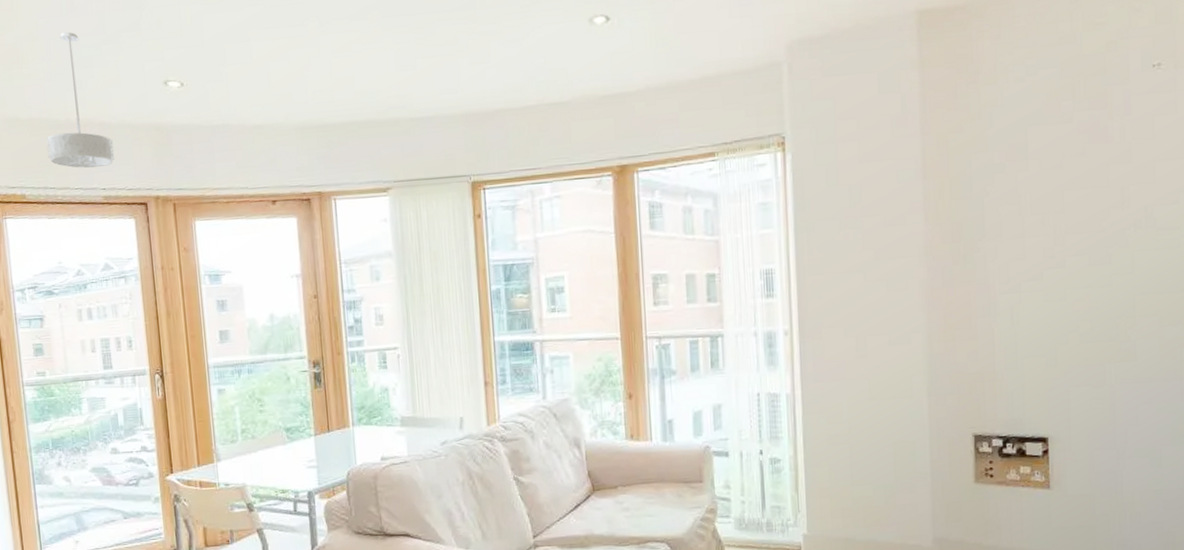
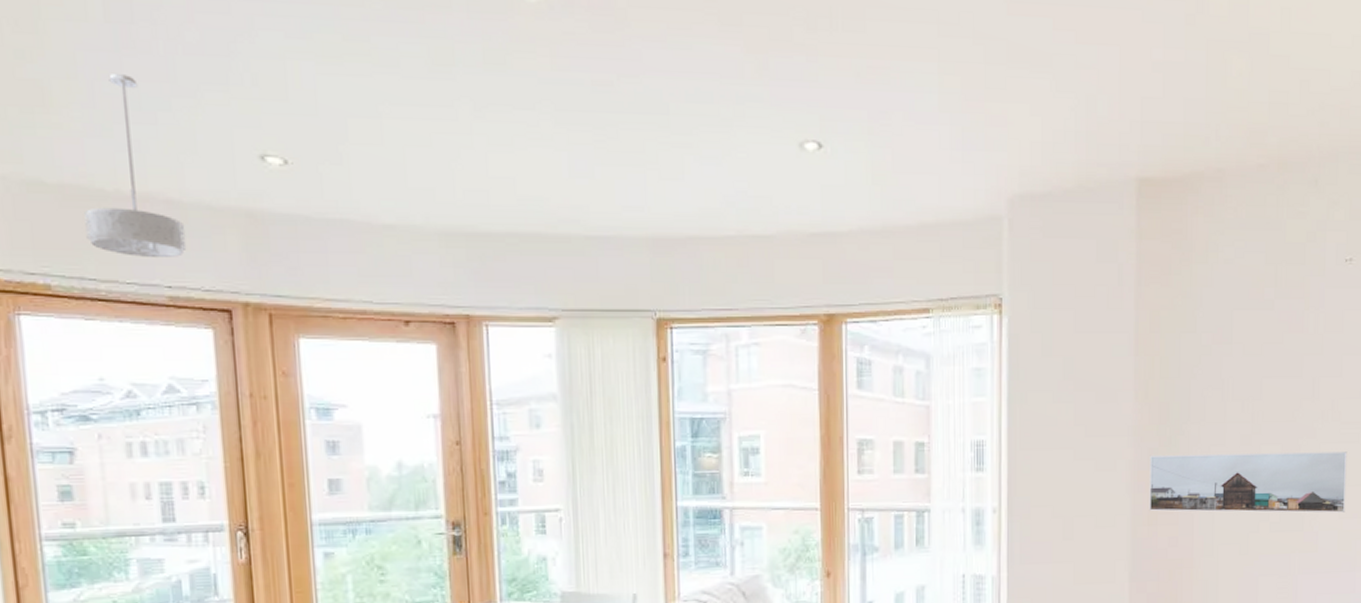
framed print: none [943,258,1167,327] -> present [1149,452,1347,513]

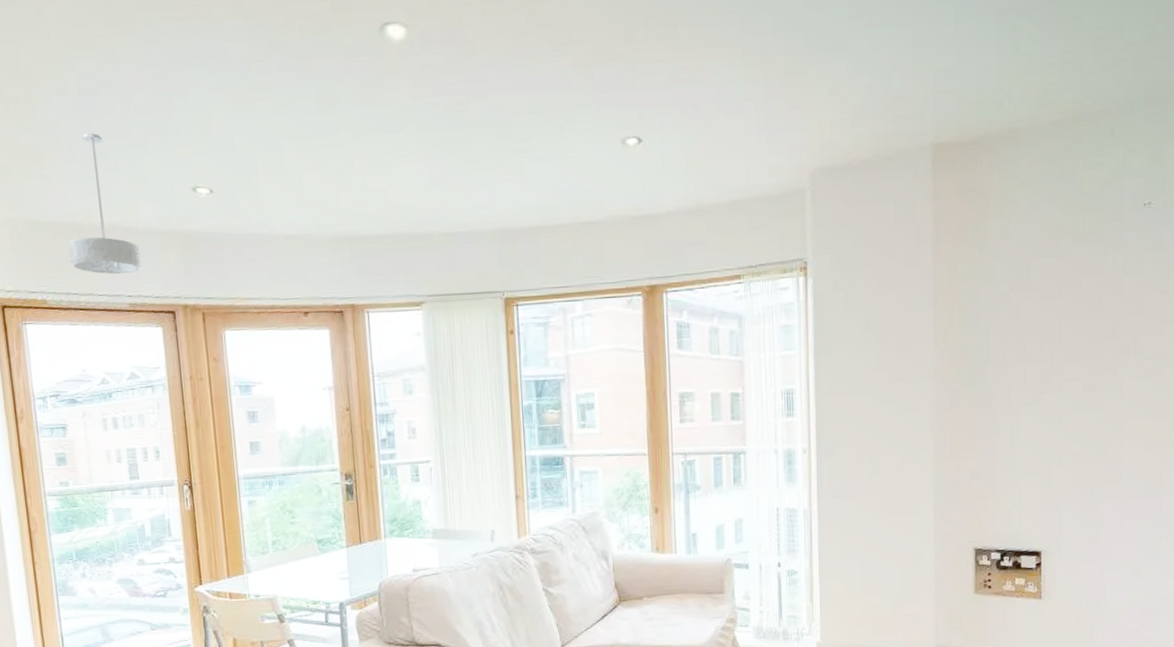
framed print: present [1149,452,1347,513] -> none [950,385,1150,447]

